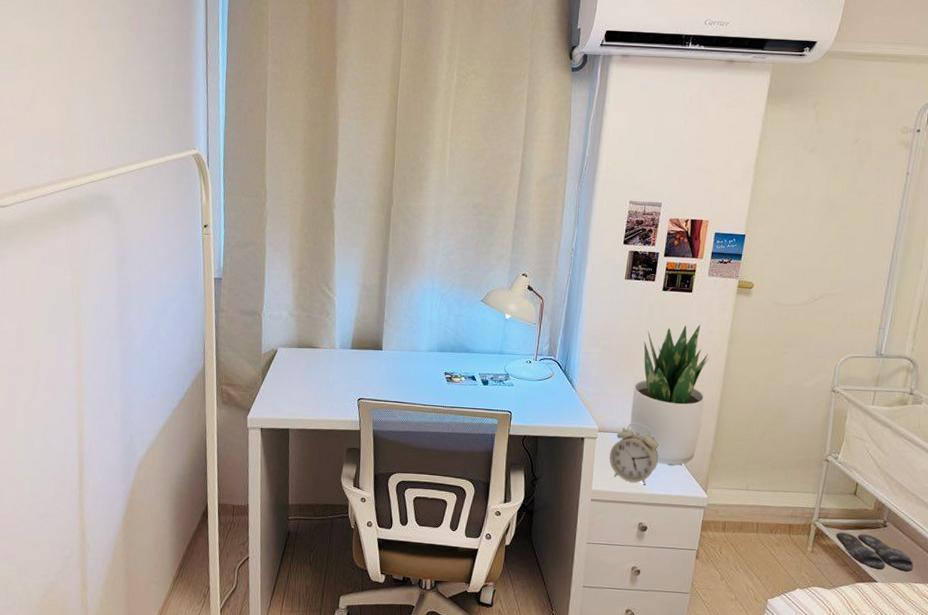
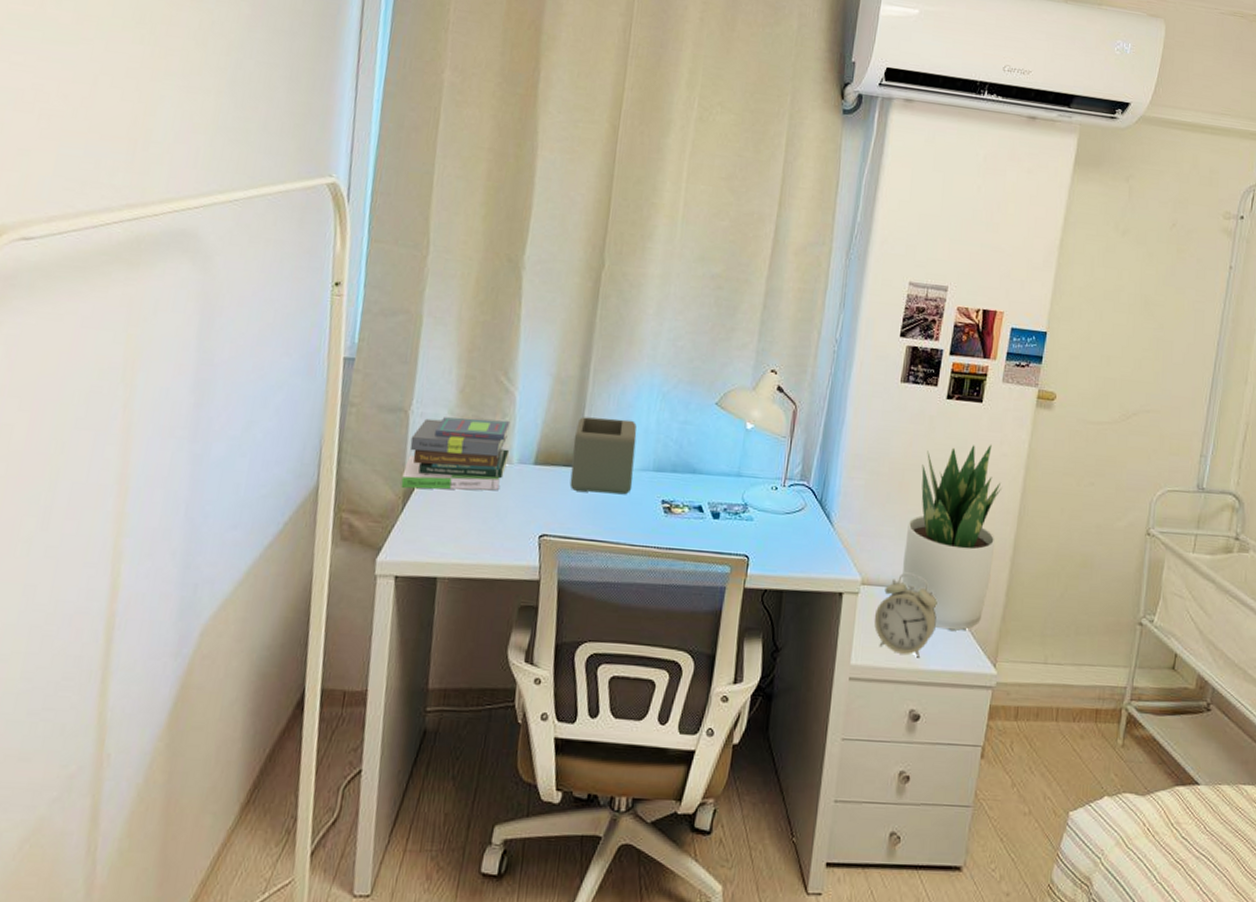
books: none [260,317,333,368] -> present [401,417,511,491]
desk organizer: none [377,314,424,369] -> present [569,417,637,495]
slippers: present [837,532,914,572] -> none [1152,719,1242,770]

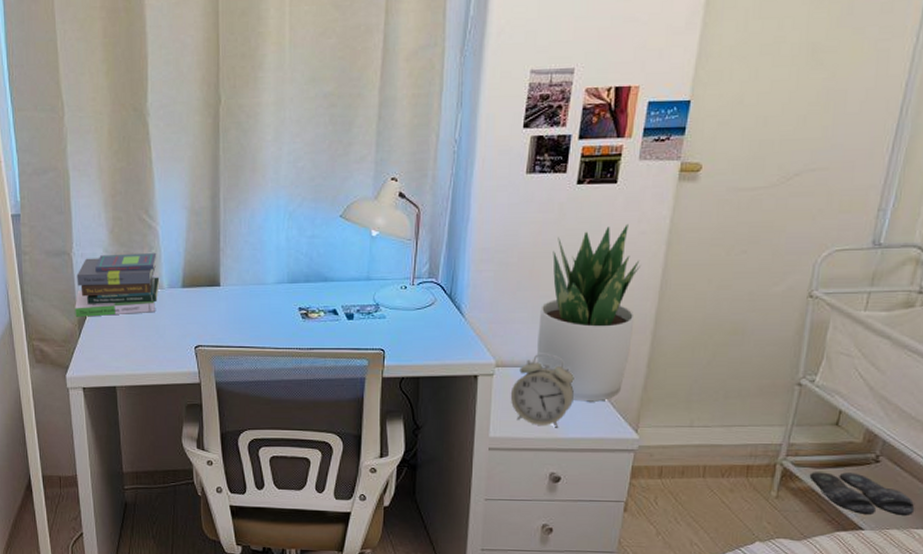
desk organizer: present [569,417,637,495] -> none [213,240,269,306]
slippers: none [1152,719,1242,770] -> present [811,472,915,515]

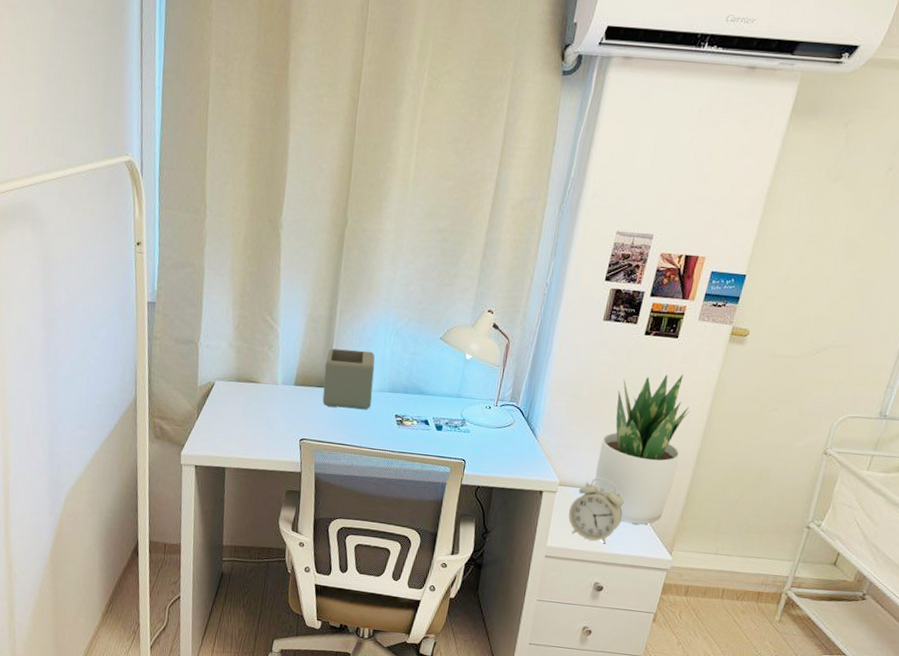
books: present [75,253,160,317] -> none [195,348,276,405]
desk organizer: none [213,240,269,306] -> present [322,348,375,410]
slippers: present [811,472,915,515] -> none [808,603,889,647]

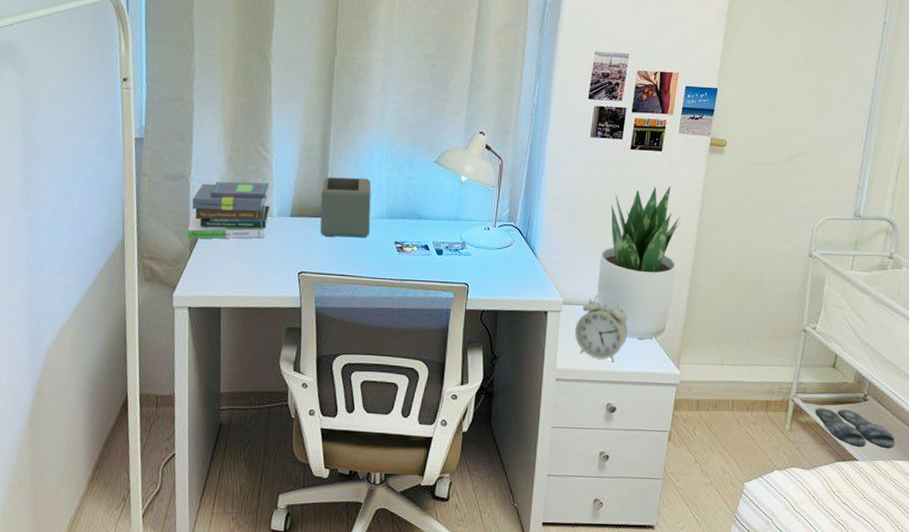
books: none [195,348,276,405] -> present [187,181,270,239]
slippers: none [808,603,889,647] -> present [816,408,895,448]

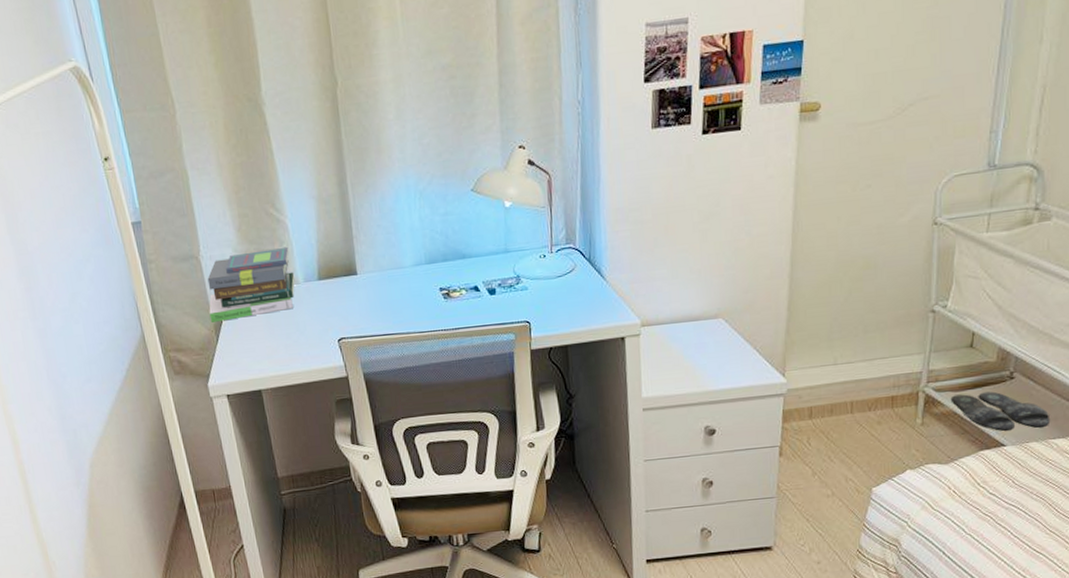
desk organizer: present [320,177,372,238] -> none [347,222,409,296]
alarm clock: present [574,294,628,362] -> none [658,308,720,381]
planter: present [597,185,680,340] -> none [679,169,771,352]

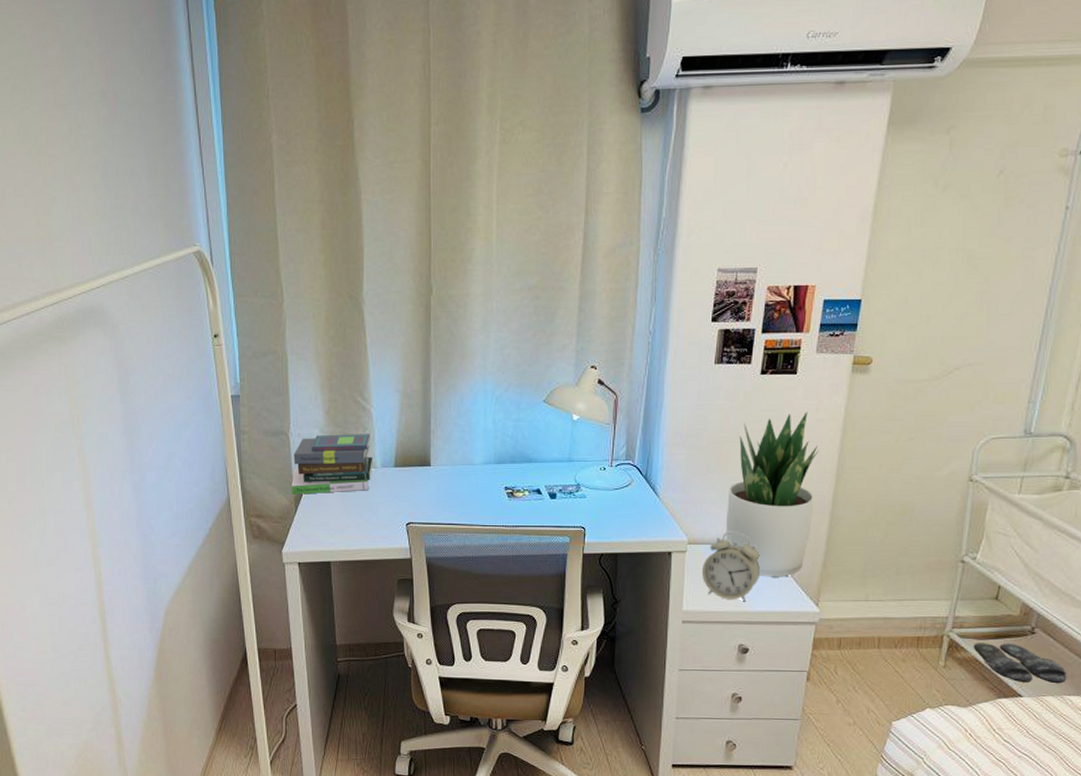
alarm clock: none [658,308,720,381] -> present [701,532,760,602]
planter: none [679,169,771,352] -> present [726,411,819,577]

